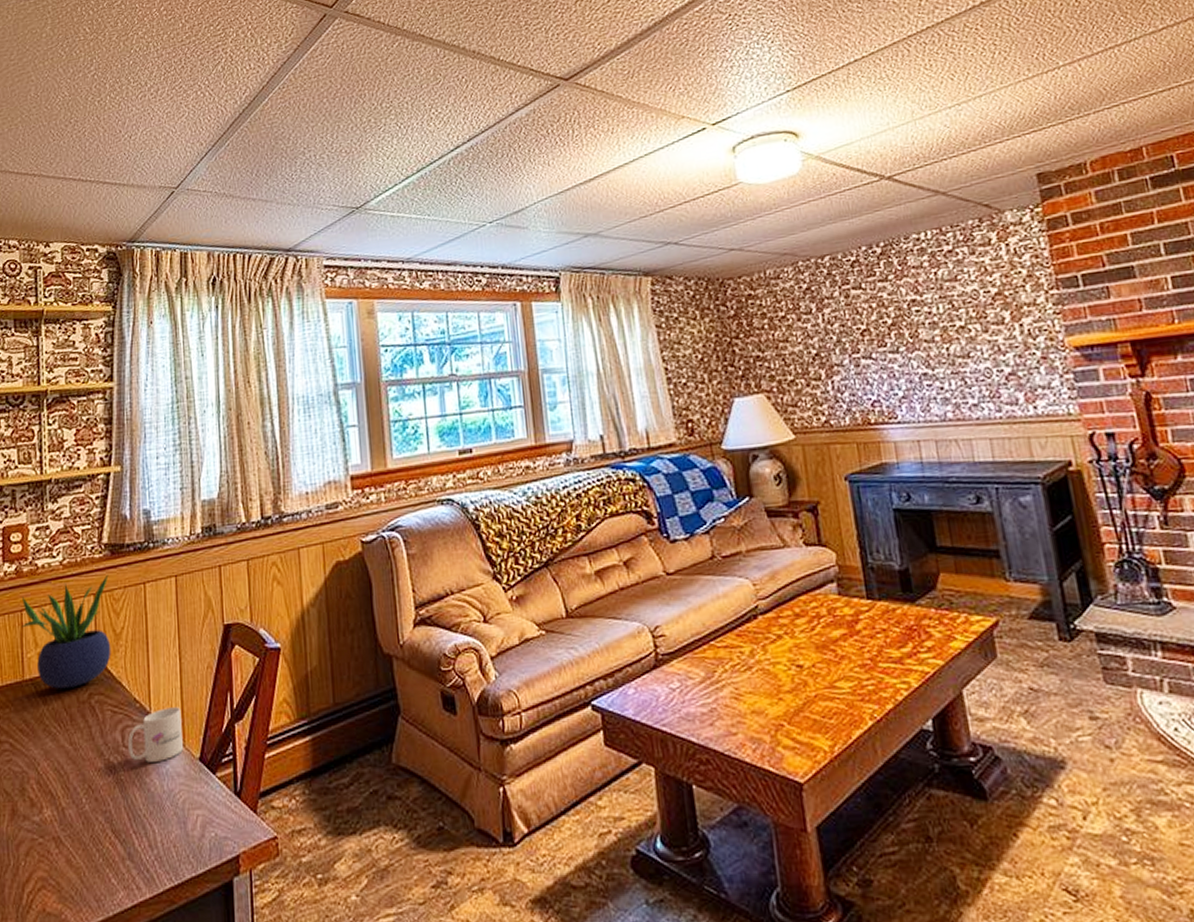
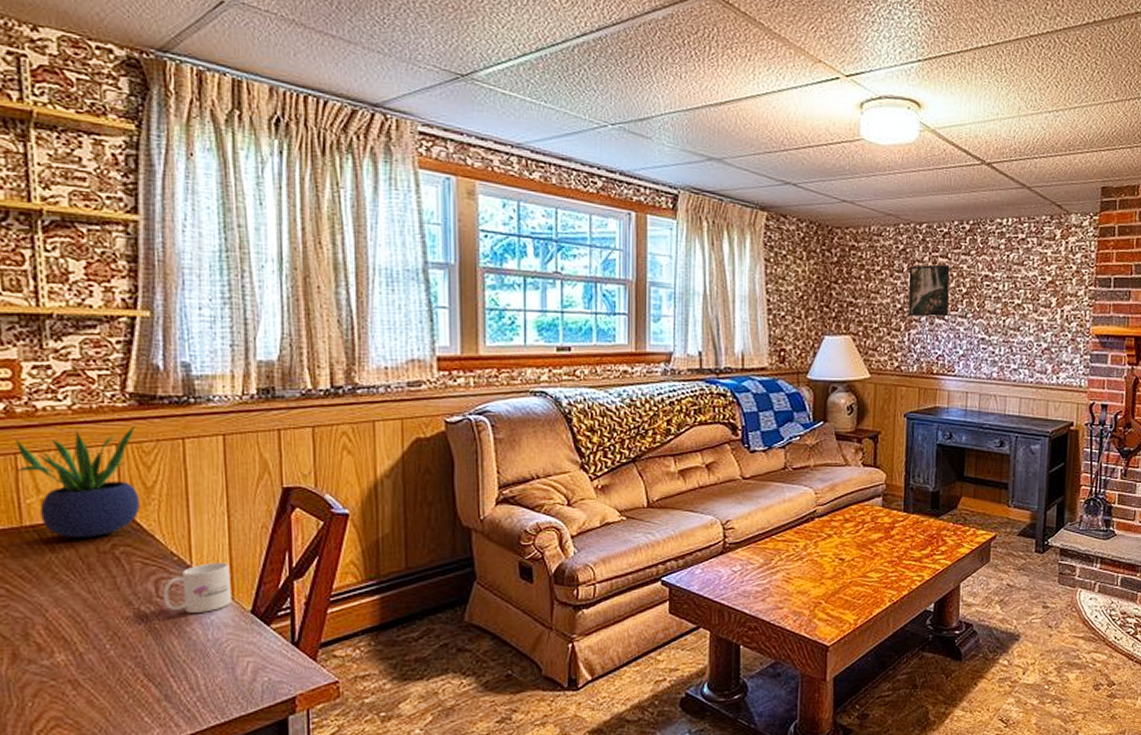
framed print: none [818,296,877,362] -> present [908,264,950,317]

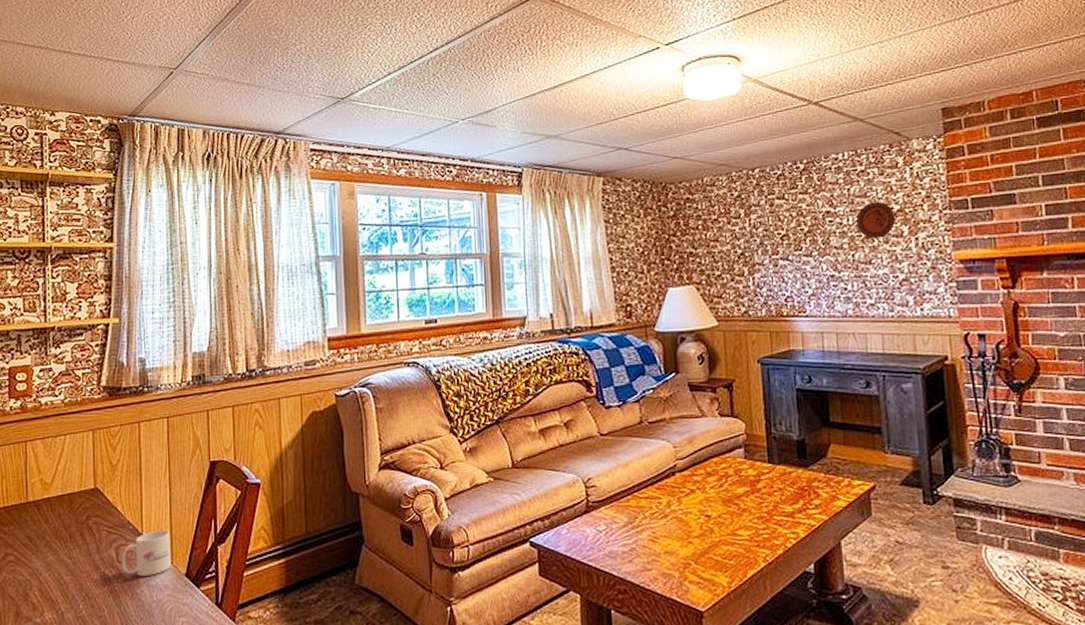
potted plant: present [16,426,141,538] -> none [26,414,108,511]
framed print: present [908,264,950,317] -> none [746,206,793,261]
decorative plate: none [1011,271,1047,307] -> present [856,201,896,239]

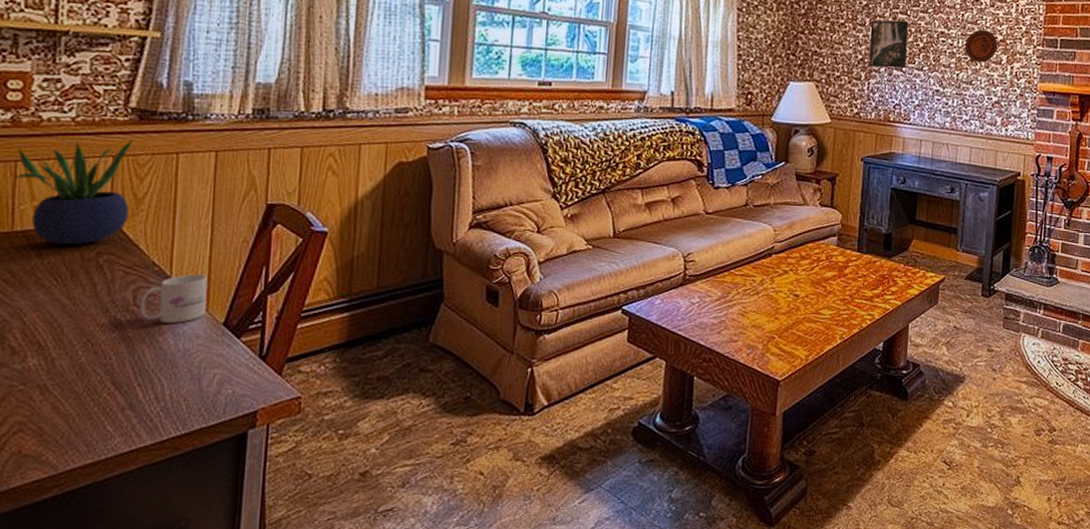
potted plant: none [26,414,108,511] -> present [15,139,134,245]
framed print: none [746,206,793,261] -> present [868,20,909,69]

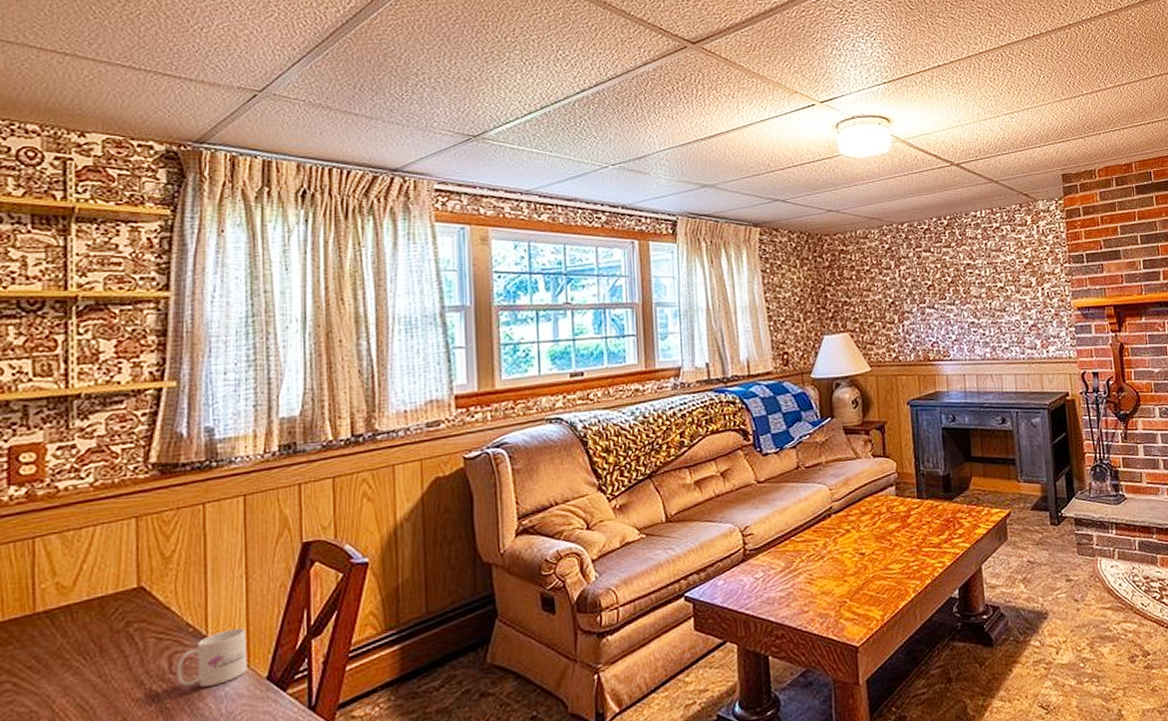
potted plant: present [15,139,134,245] -> none [34,496,158,620]
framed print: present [868,20,909,69] -> none [896,258,938,309]
decorative plate: present [965,29,998,63] -> none [993,255,1026,289]

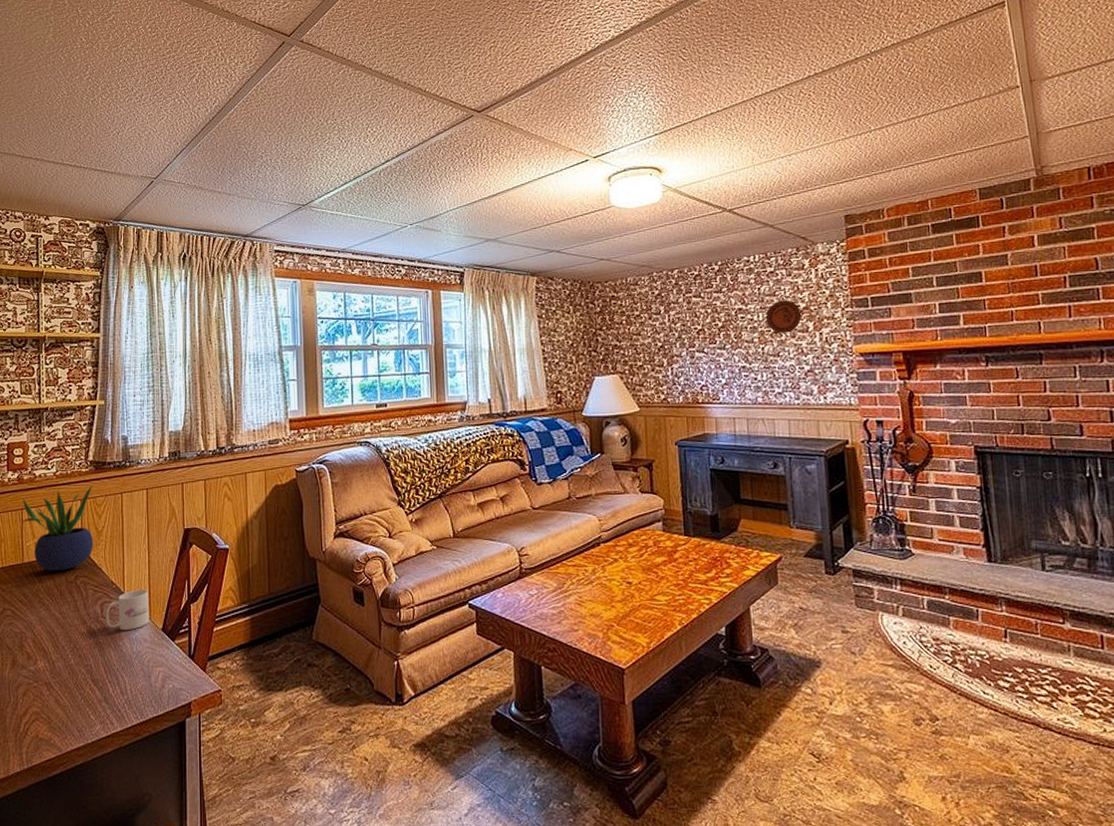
potted plant: none [34,496,158,620] -> present [22,485,94,571]
decorative plate: none [993,255,1026,289] -> present [766,300,802,334]

